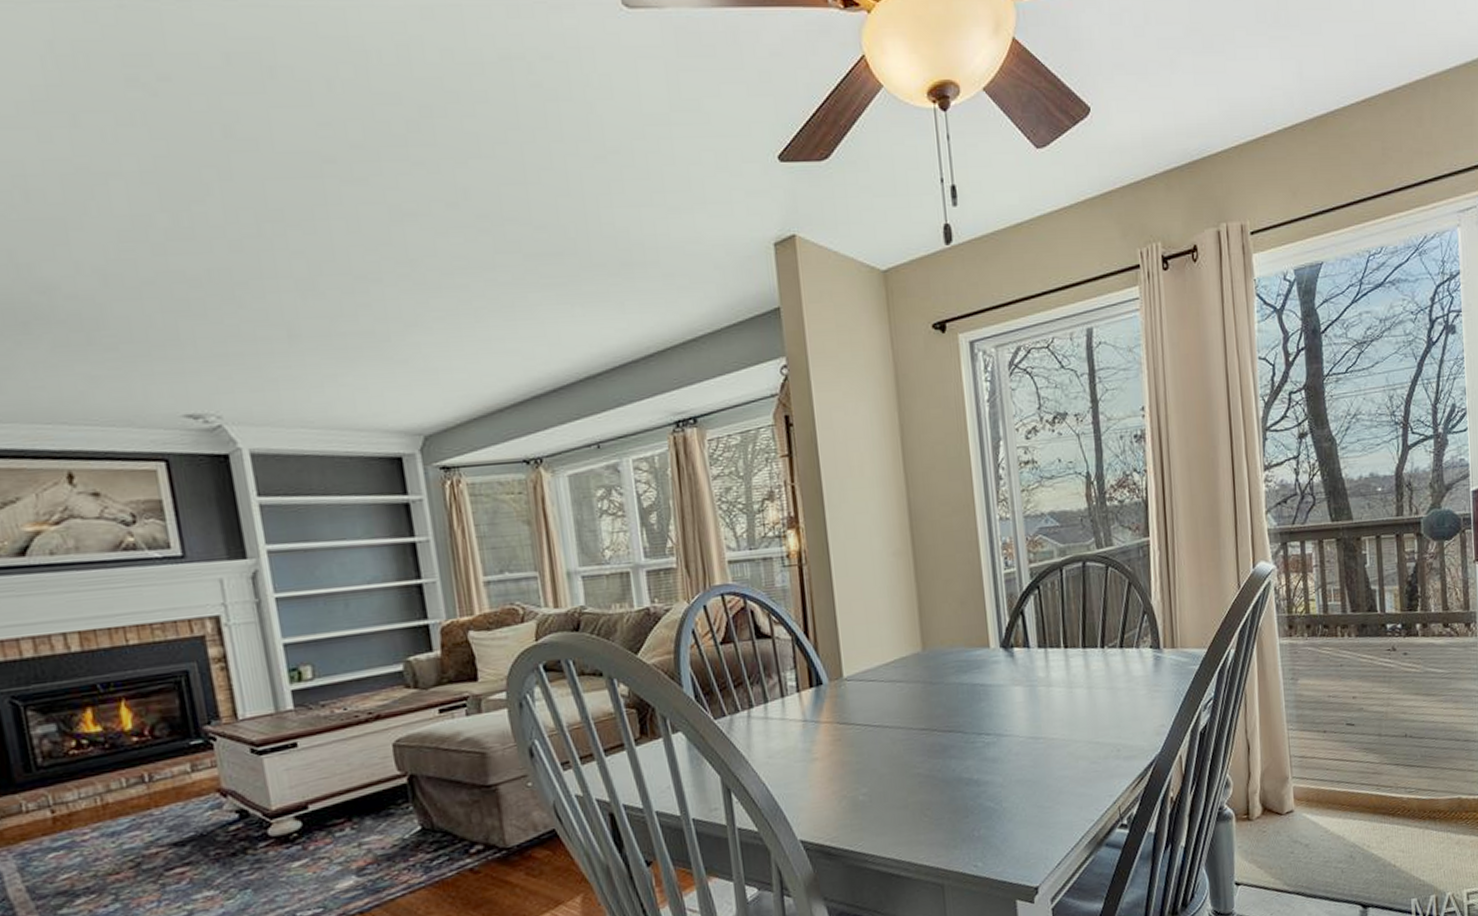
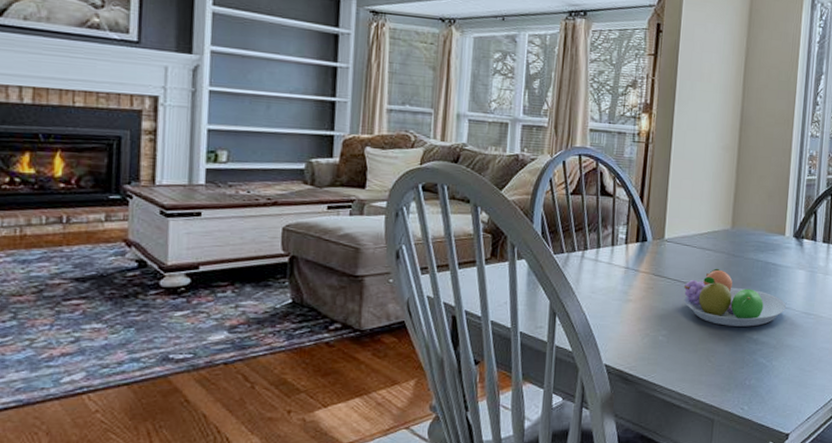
fruit bowl: none [877,702,1008,770] -> present [683,268,787,327]

